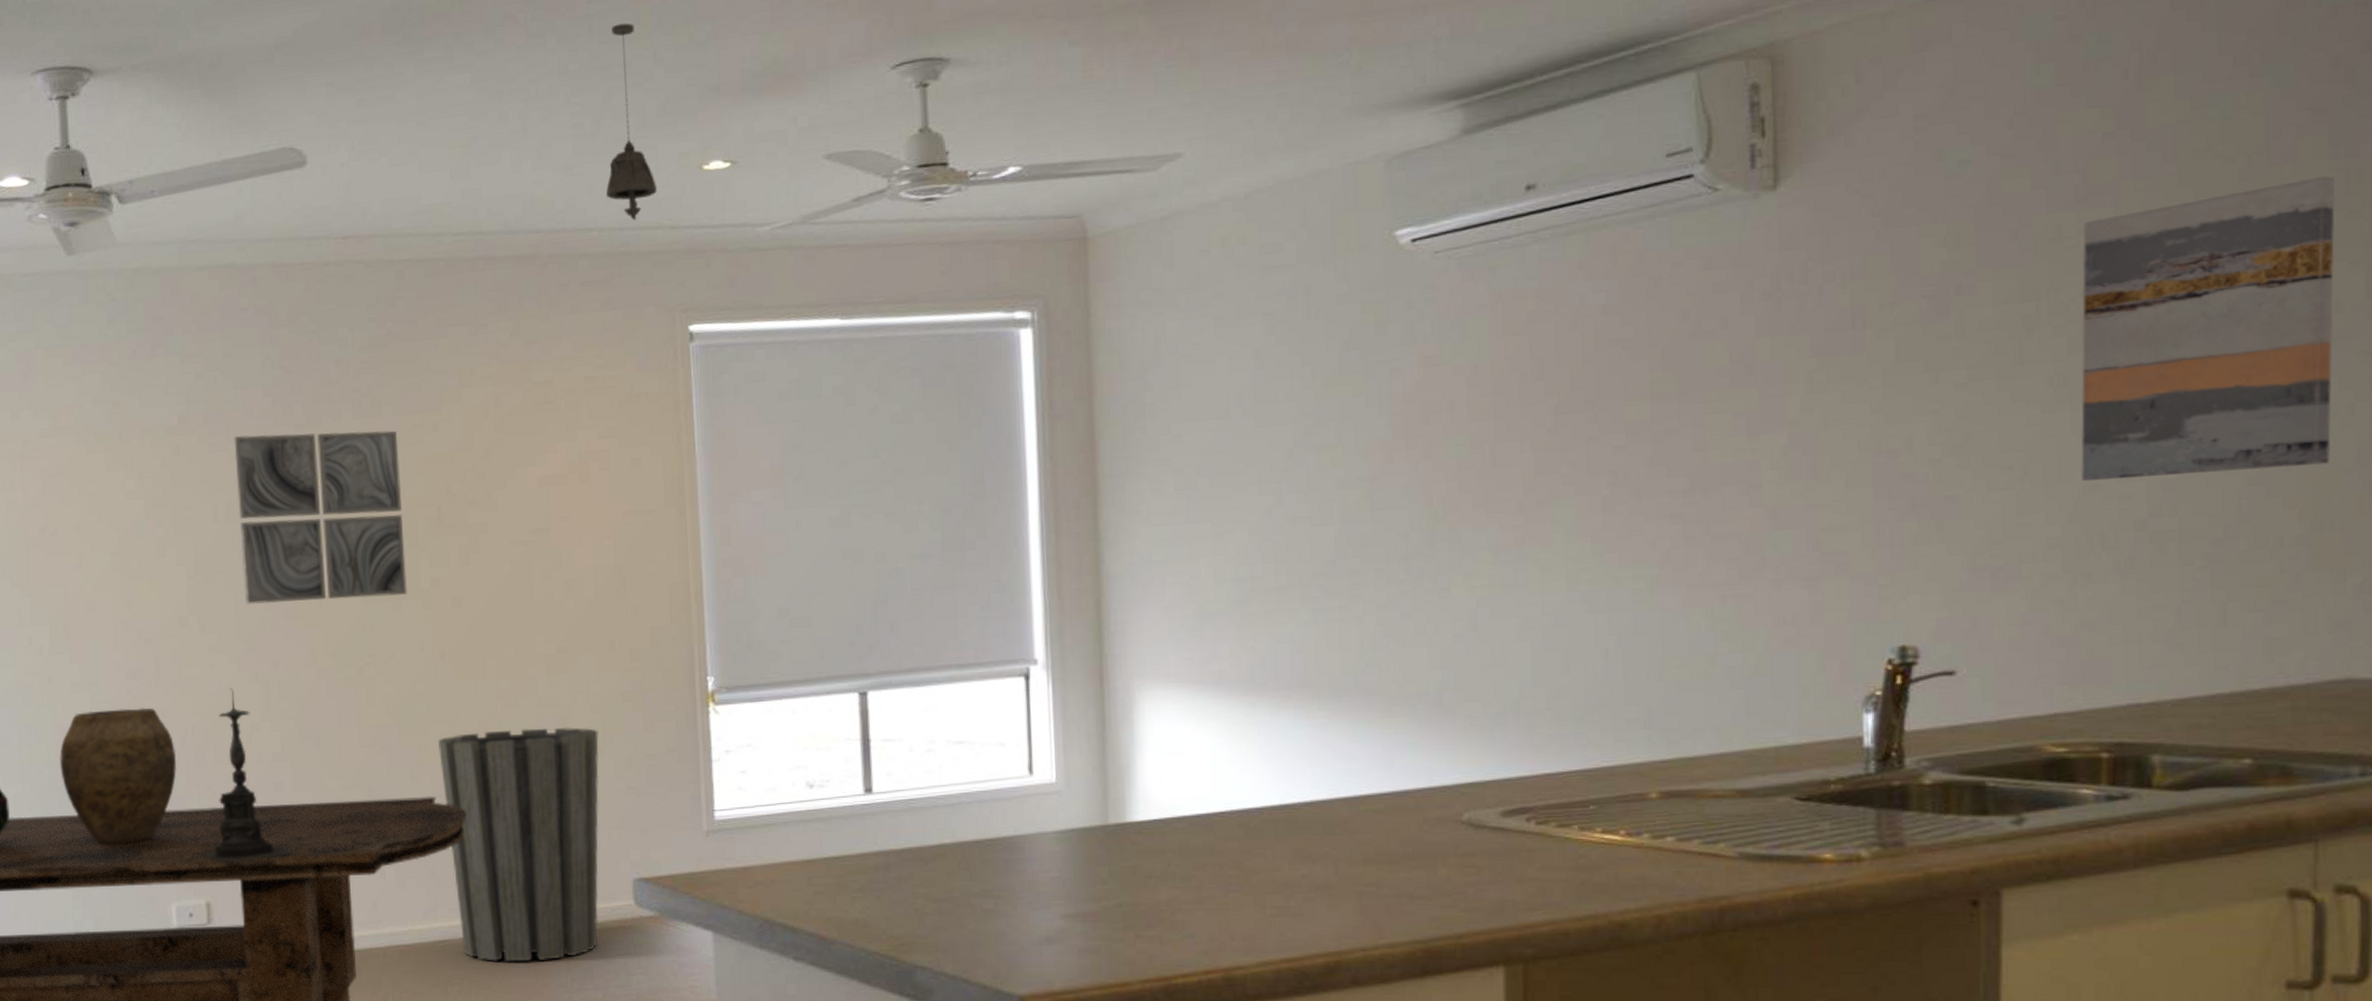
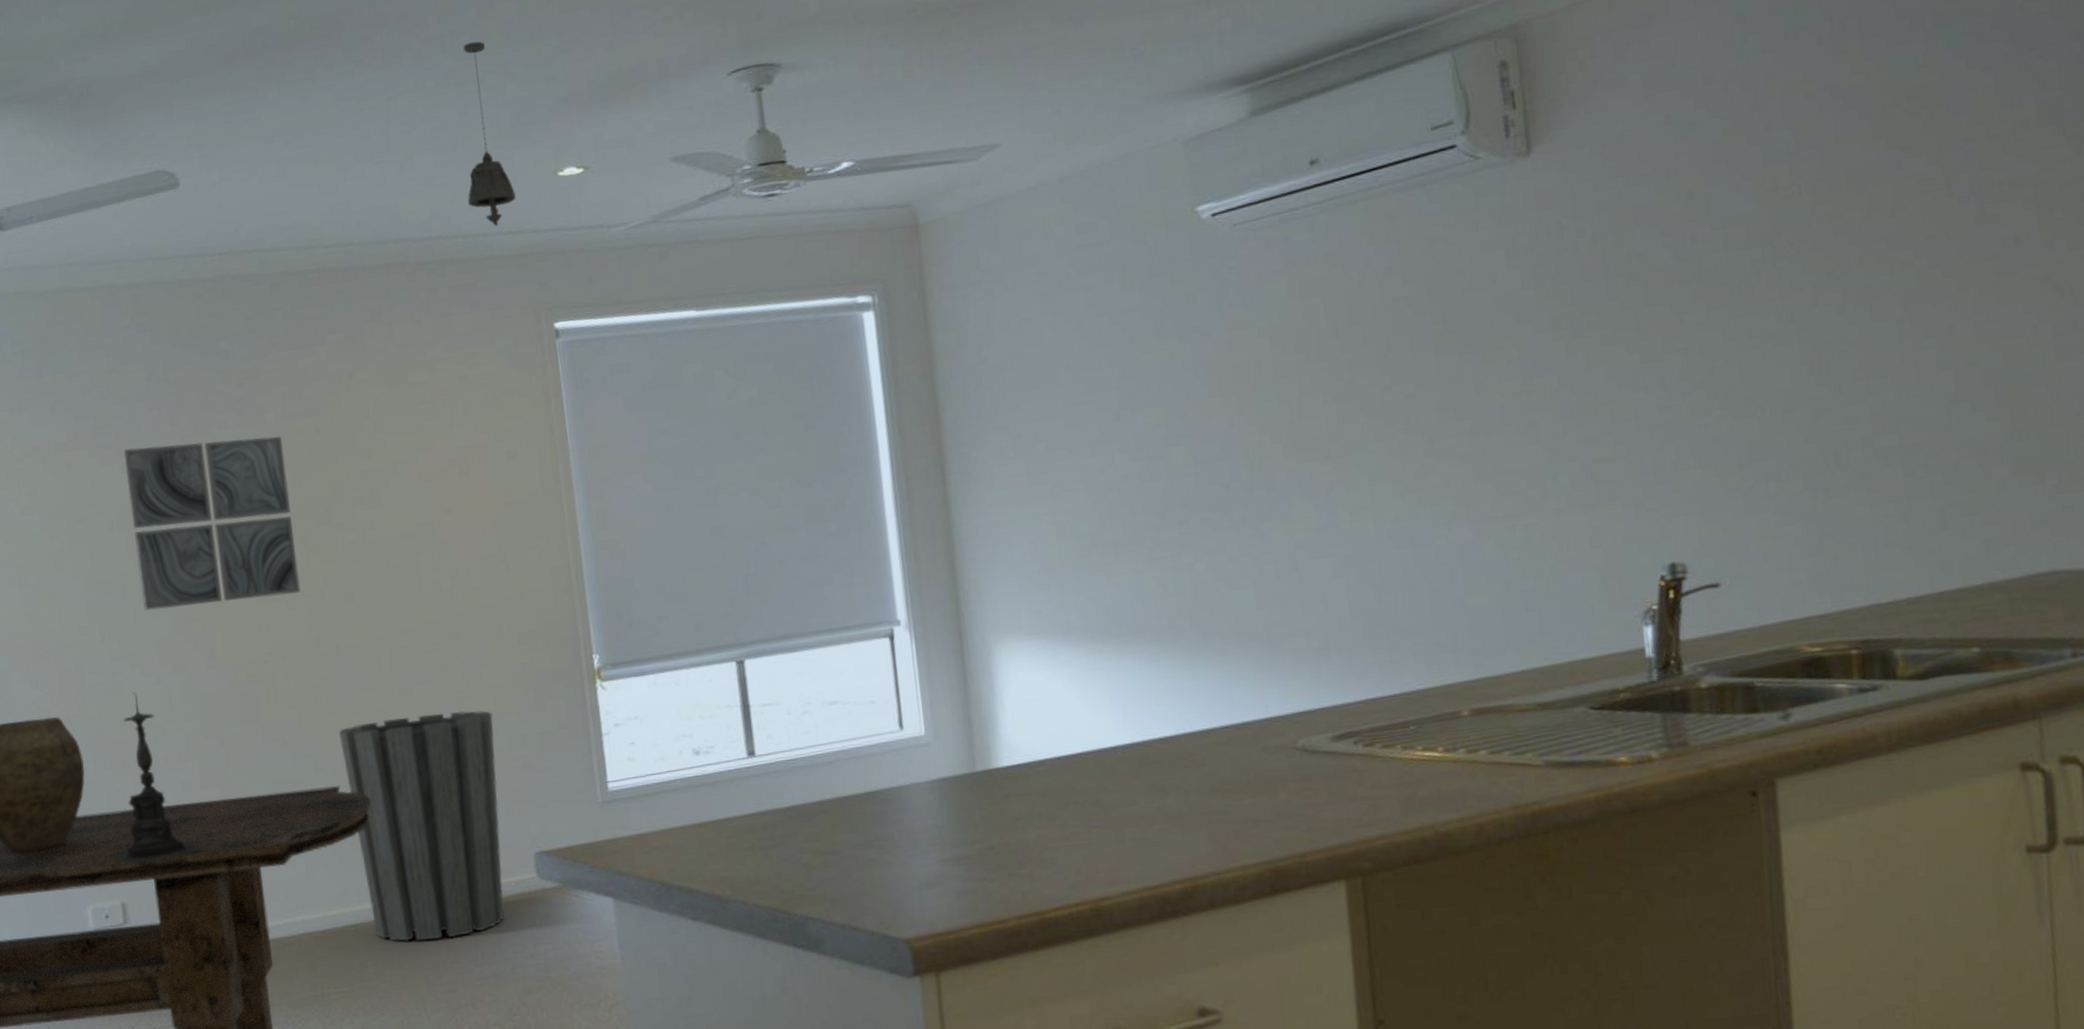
wall art: present [2081,176,2335,482] -> none [1796,125,2022,406]

